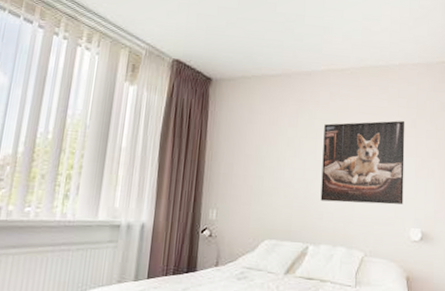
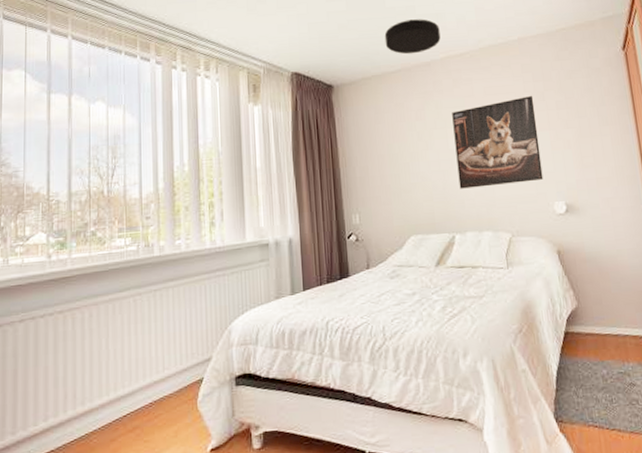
ceiling light: none [270,27,325,62] -> present [384,19,441,55]

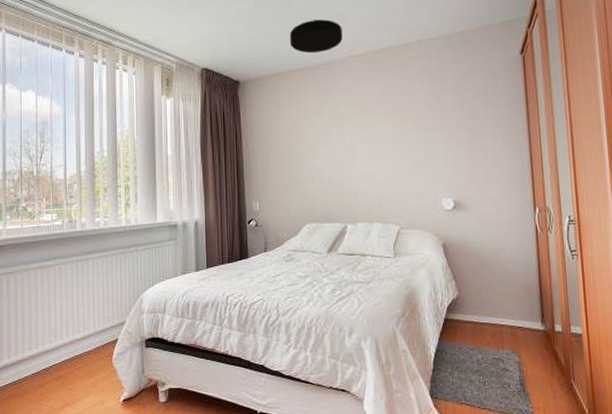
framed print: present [452,96,544,189] -> none [350,97,434,183]

